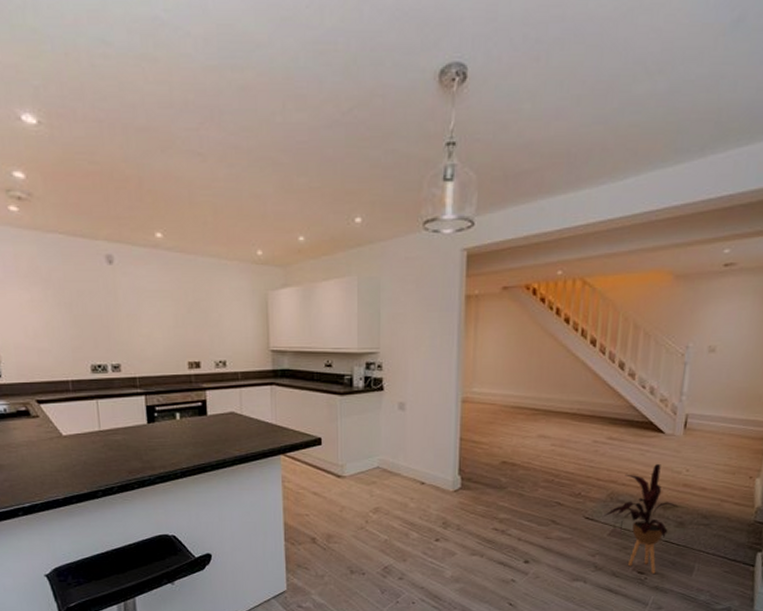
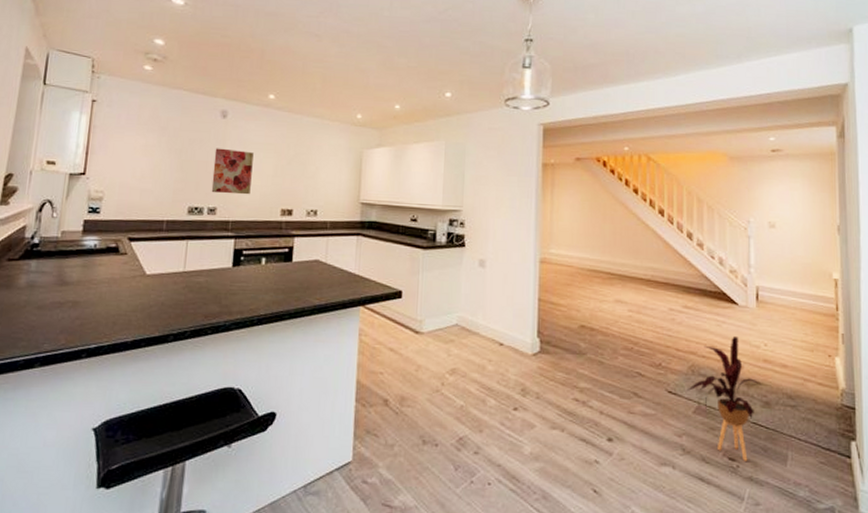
wall art: none [107,299,153,349] -> present [211,148,254,195]

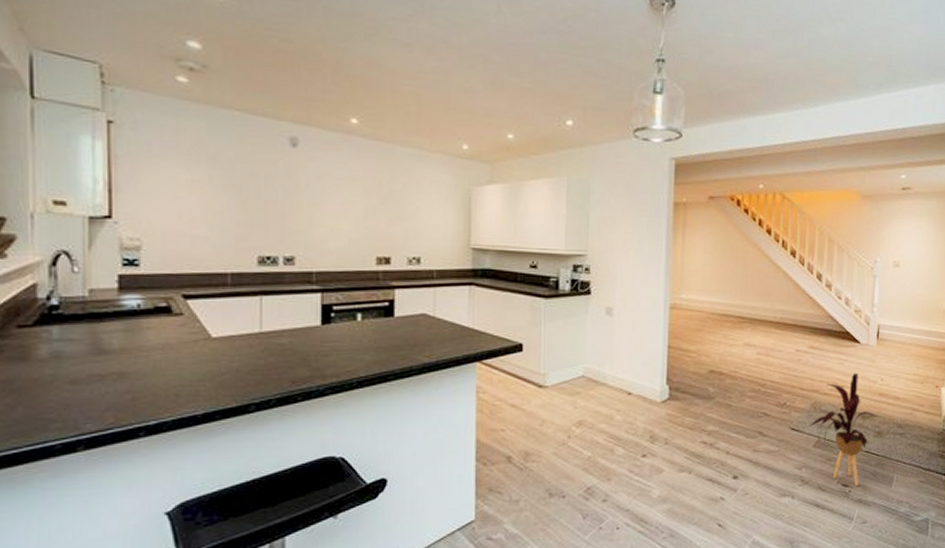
wall art: present [211,148,254,195] -> none [286,184,337,241]

